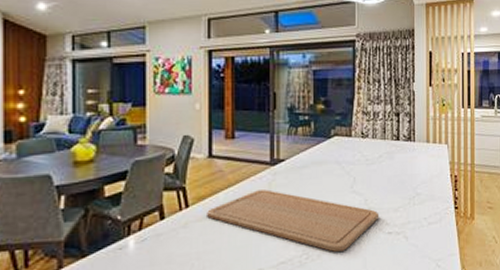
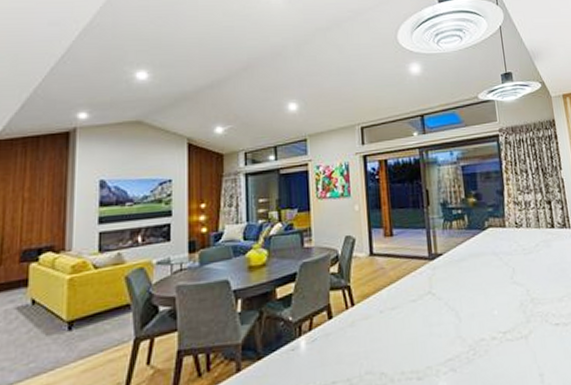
chopping board: present [207,189,380,252] -> none [372,284,544,347]

